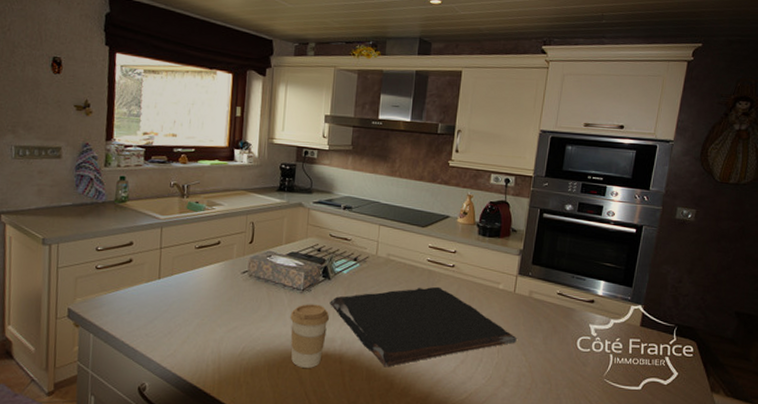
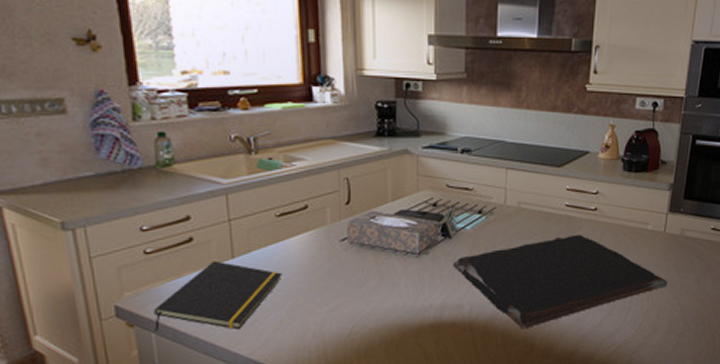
notepad: none [93,279,195,338] -> present [153,260,283,331]
coffee cup: present [290,304,330,368] -> none [406,268,455,341]

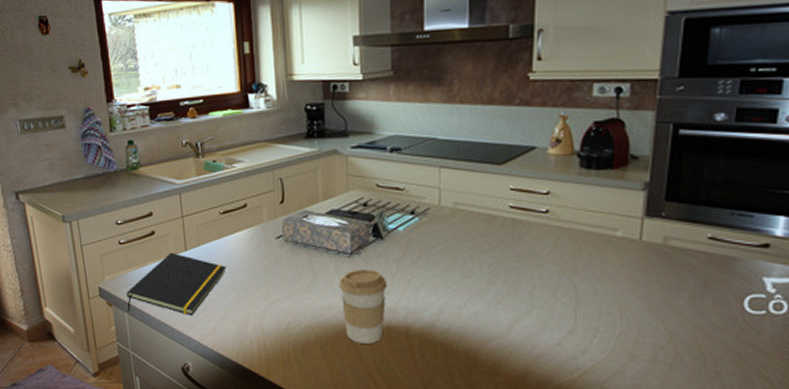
coffee cup: none [406,268,455,341] -> present [339,269,388,344]
cutting board: present [453,234,668,330] -> none [386,239,648,341]

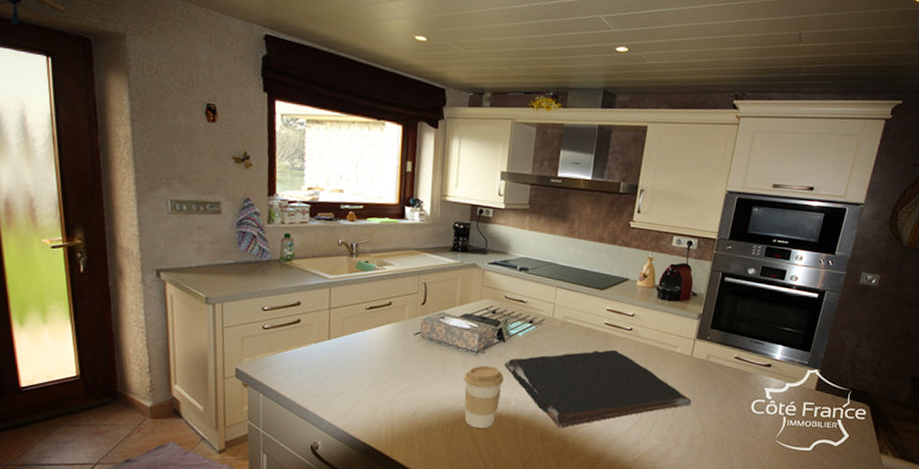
notepad: present [126,252,227,315] -> none [263,340,366,398]
cutting board: none [386,239,648,341] -> present [504,349,692,428]

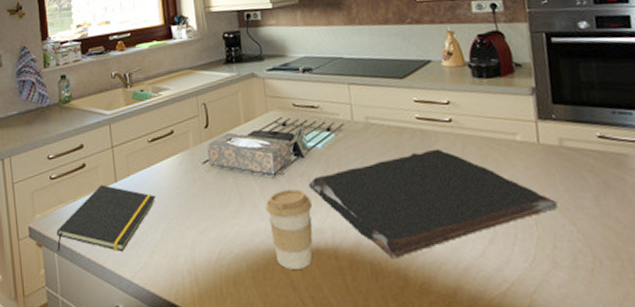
notepad: none [263,340,366,398] -> present [56,184,156,251]

